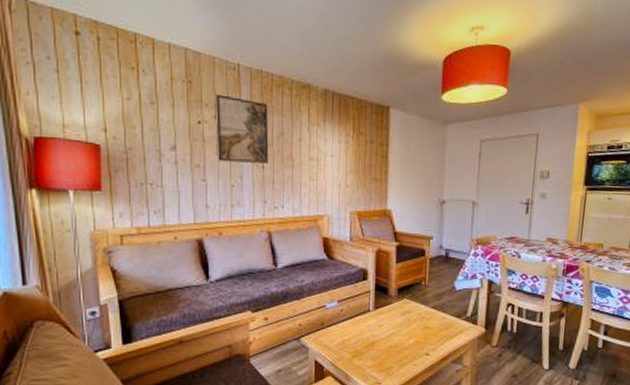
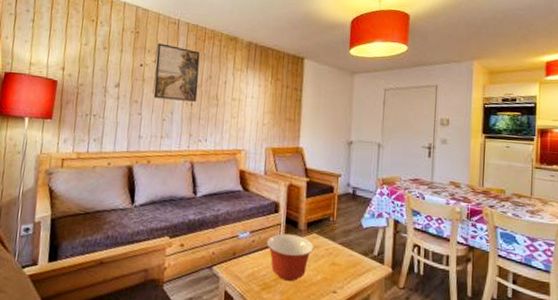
mixing bowl: none [356,301,406,346] -> present [267,233,314,281]

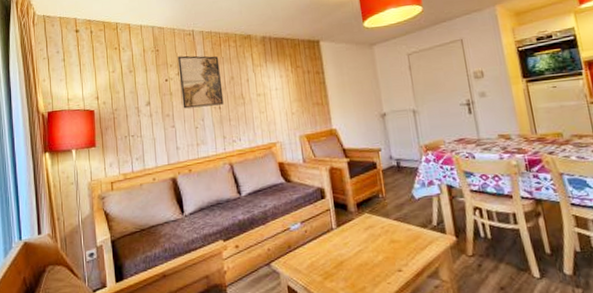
mixing bowl: present [267,233,314,281] -> none [319,217,369,266]

